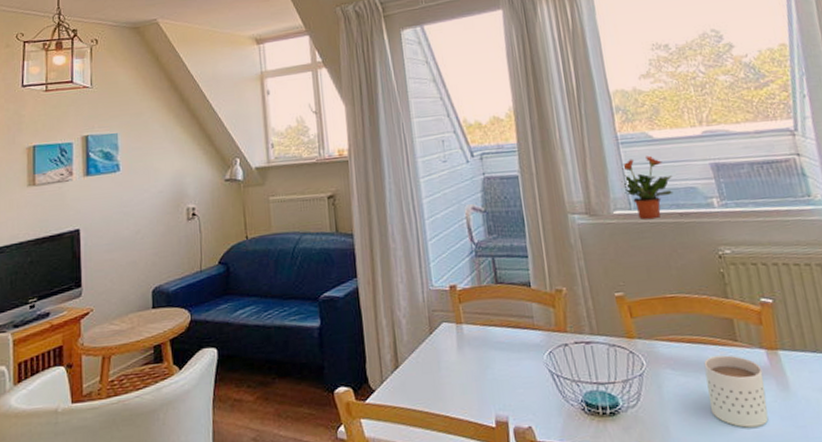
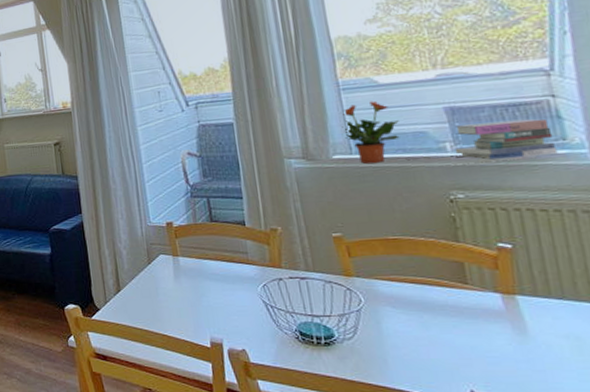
mug: present [703,355,769,428] -> none [428,297,501,367]
books: none [721,176,805,216] -> present [454,119,558,160]

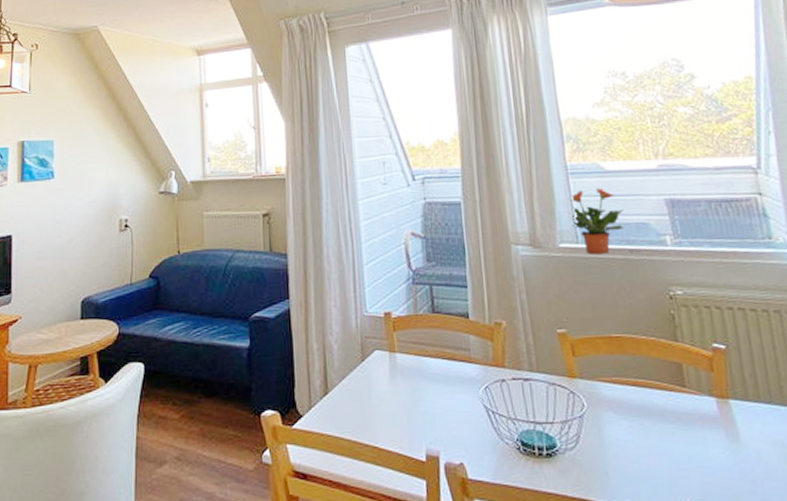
books: present [454,119,558,160] -> none [674,215,765,256]

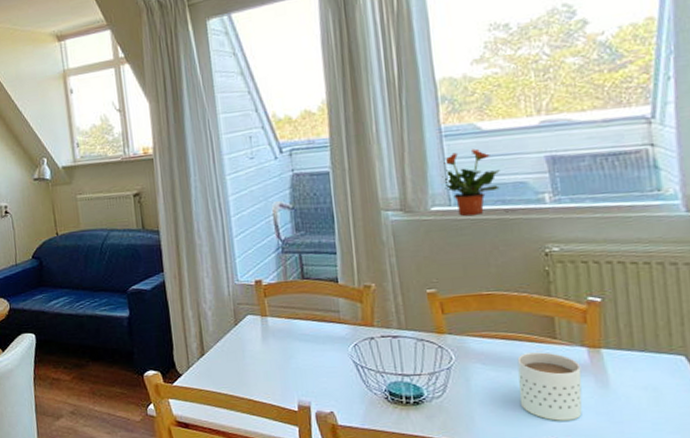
mug: none [648,401,716,479] -> present [517,352,583,421]

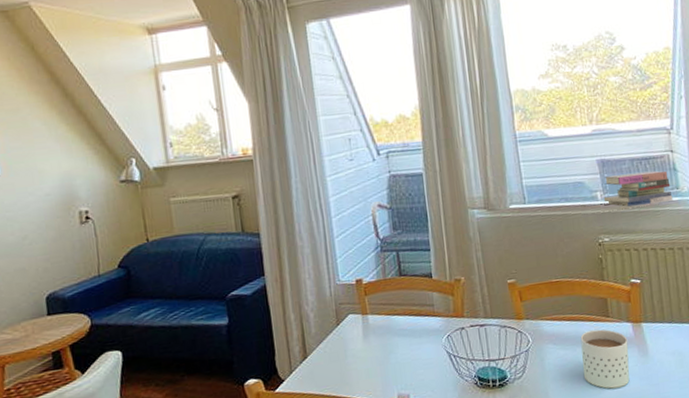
potted plant: present [442,148,500,217] -> none [518,152,564,214]
books: none [553,168,652,212] -> present [603,171,673,207]

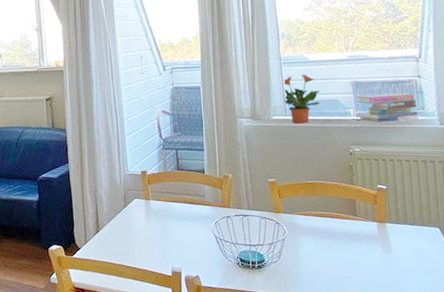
potted plant: none [518,152,564,214] -> present [281,74,321,125]
mug: present [580,329,630,389] -> none [330,226,374,278]

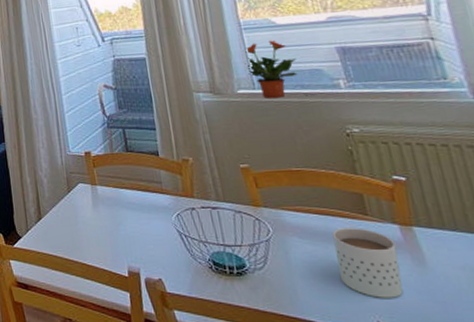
mug: none [330,226,374,278] -> present [332,228,404,298]
books: present [356,93,419,123] -> none [347,59,441,97]

